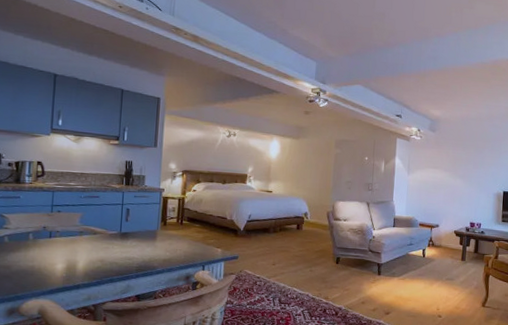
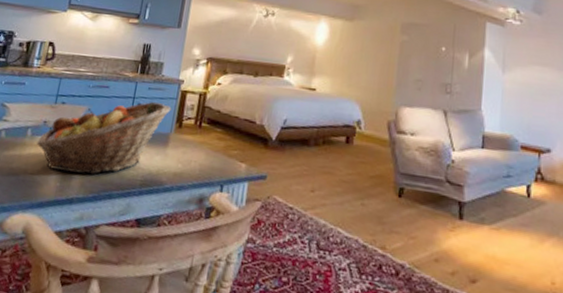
fruit basket: none [39,206,156,266] -> present [37,101,172,175]

